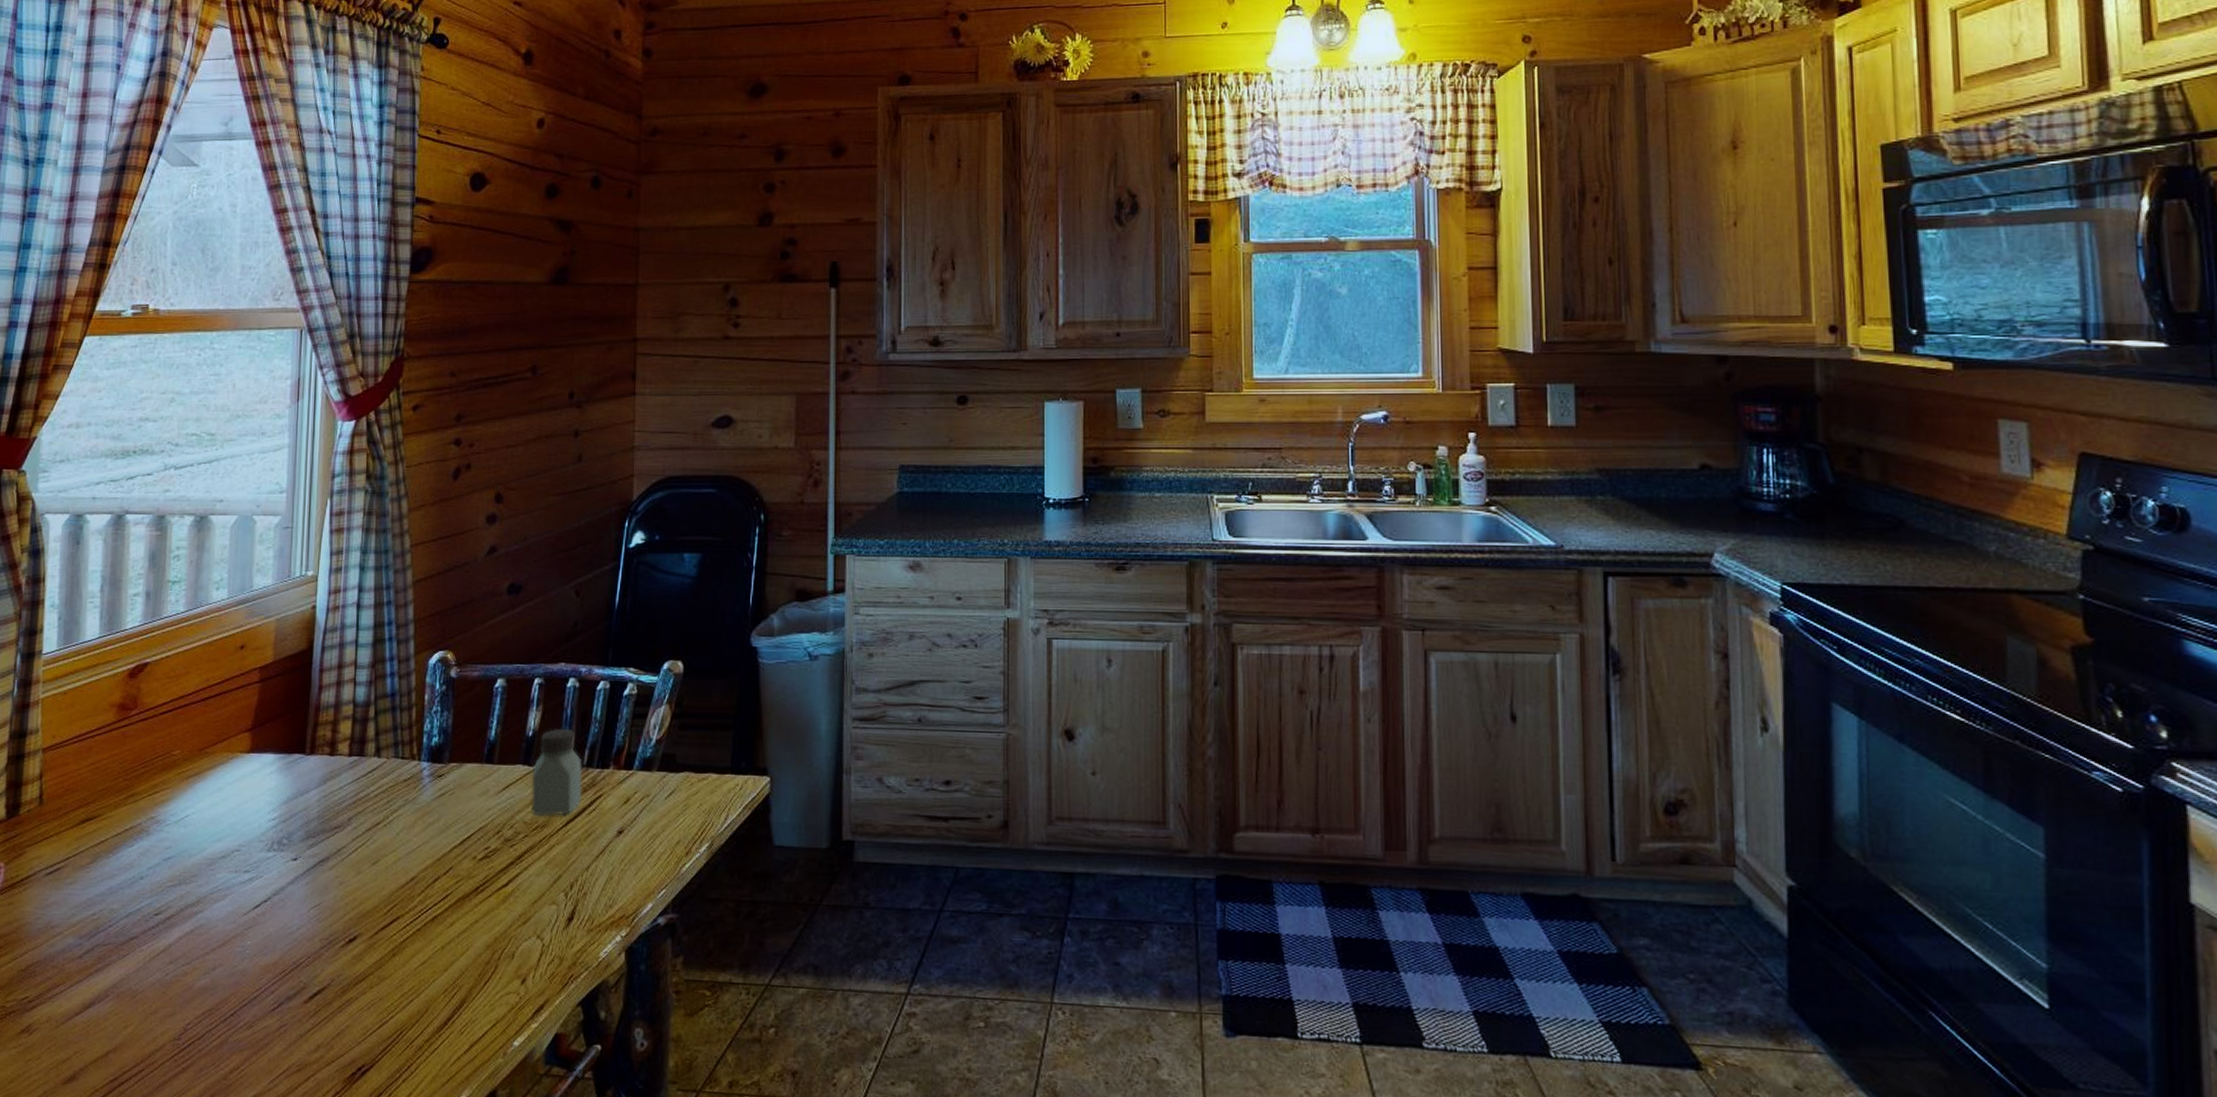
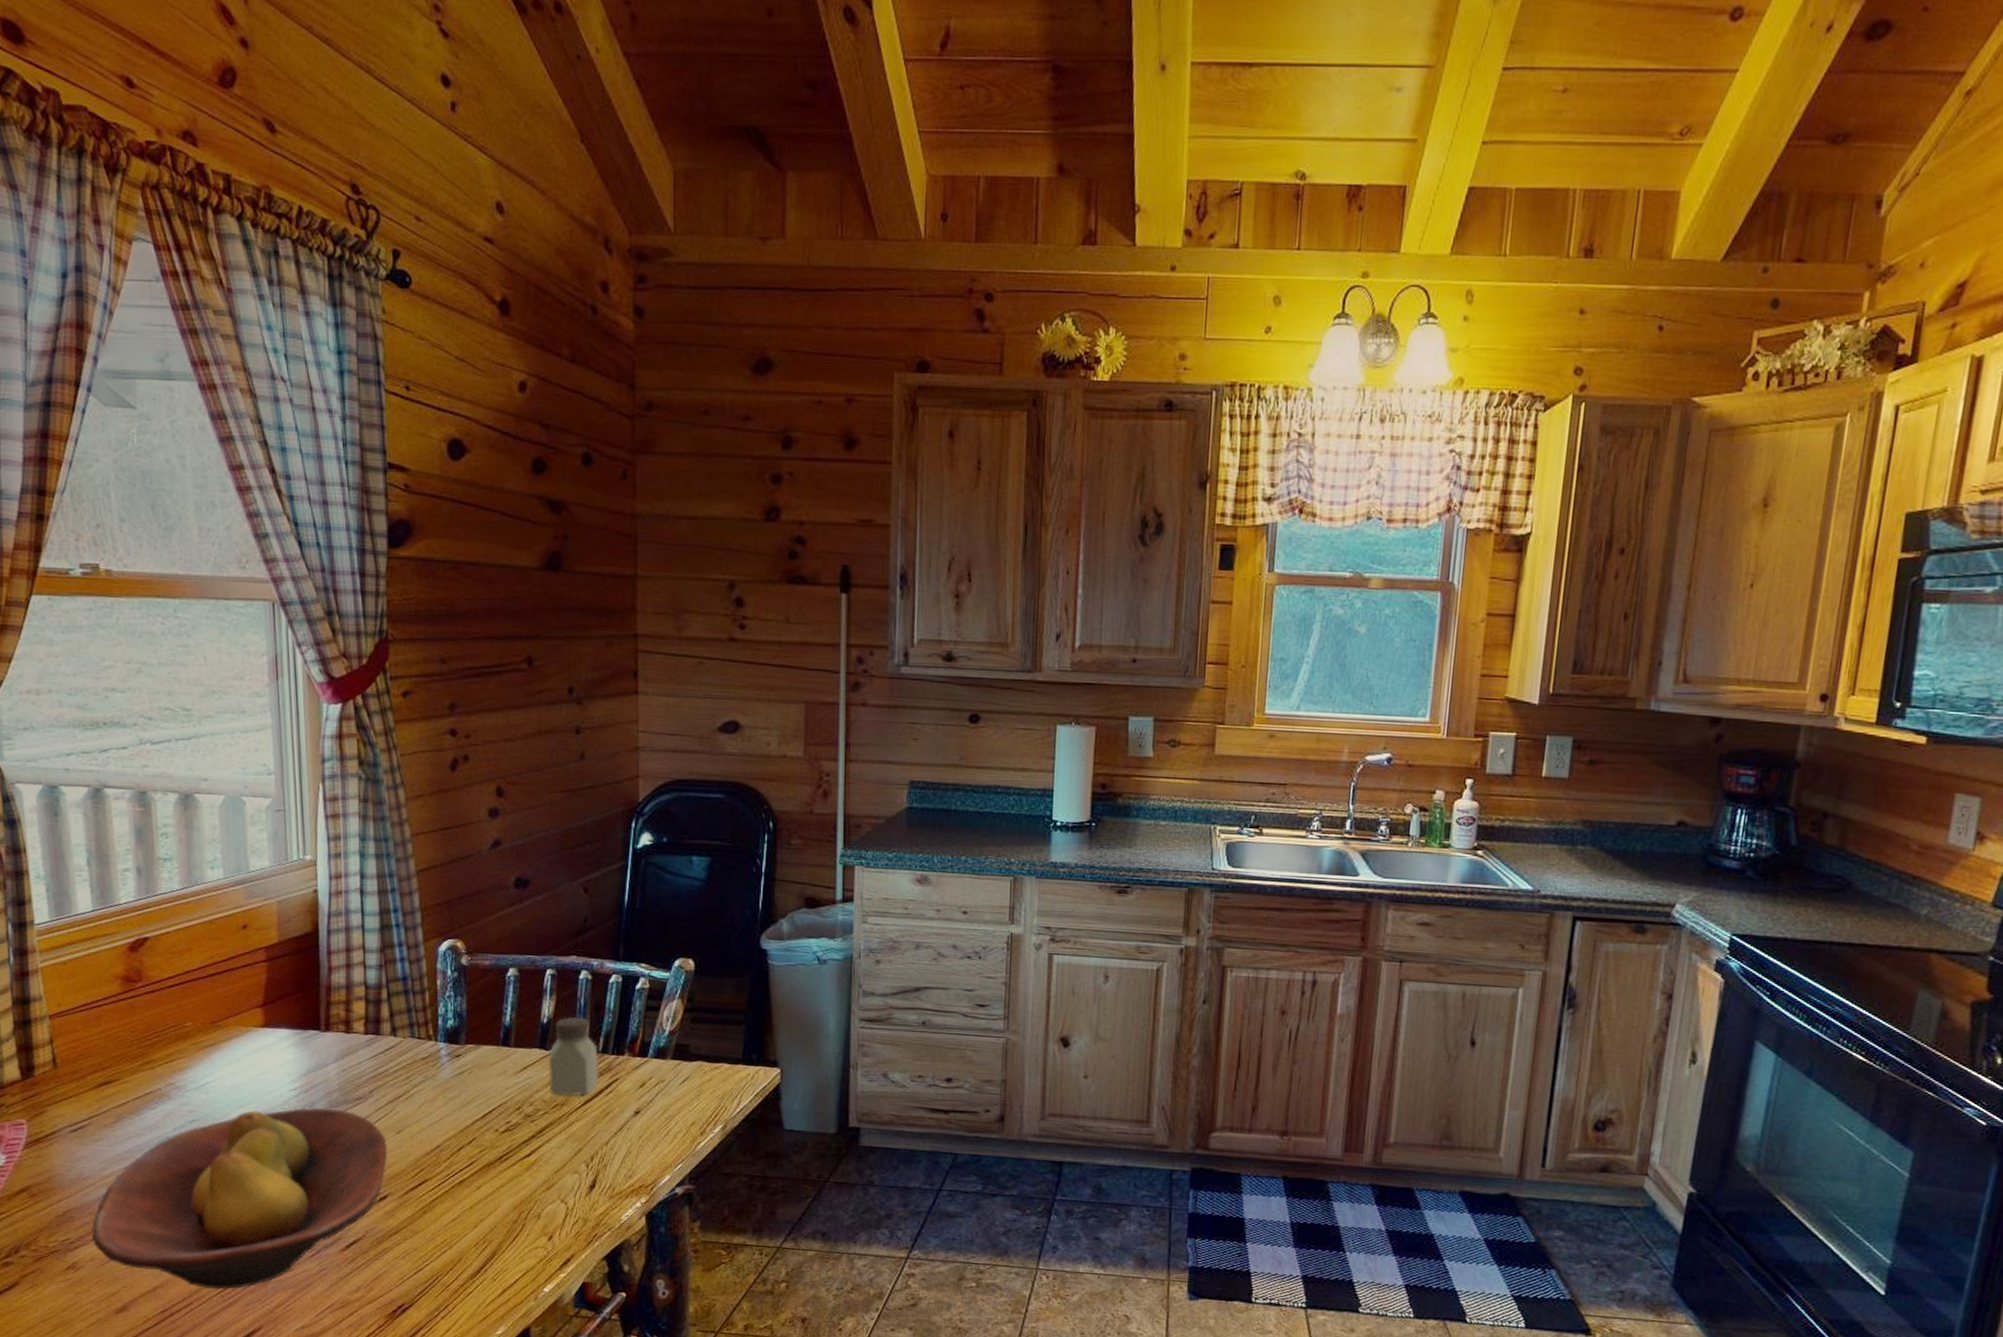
fruit bowl: none [50,838,362,1053] -> present [91,1107,388,1289]

